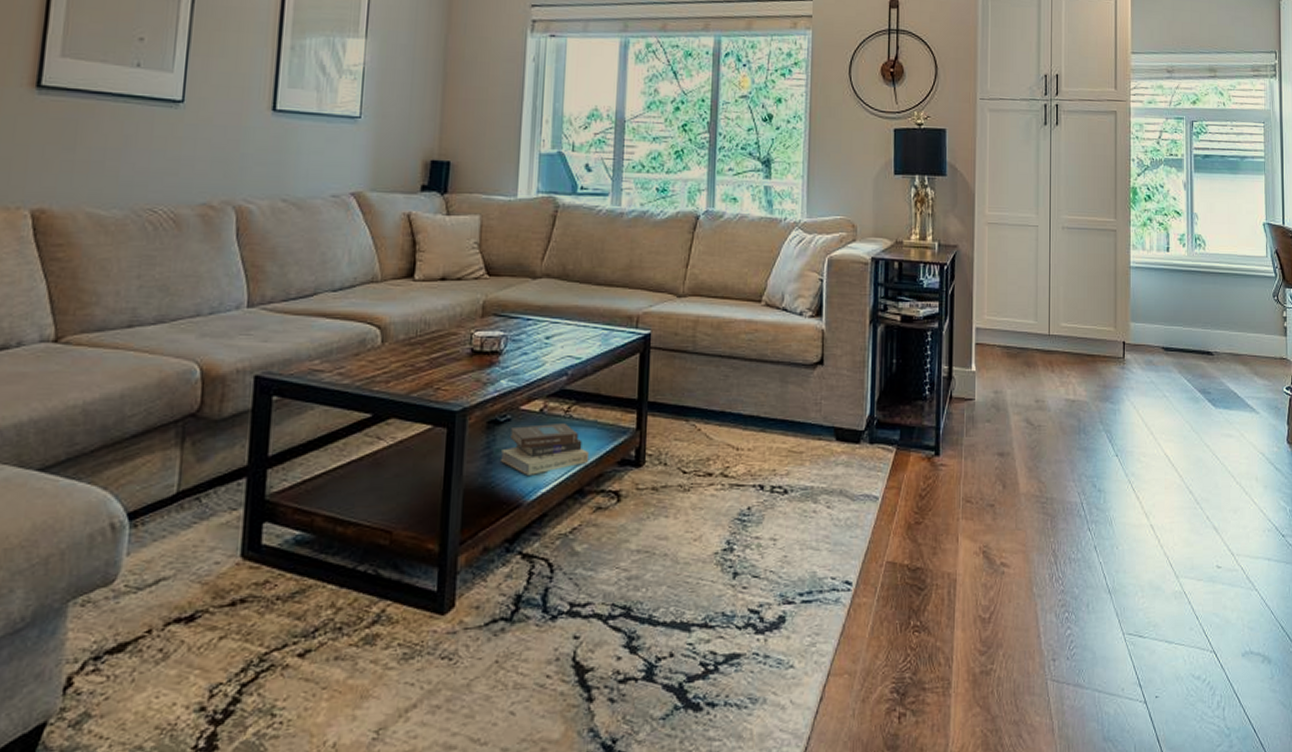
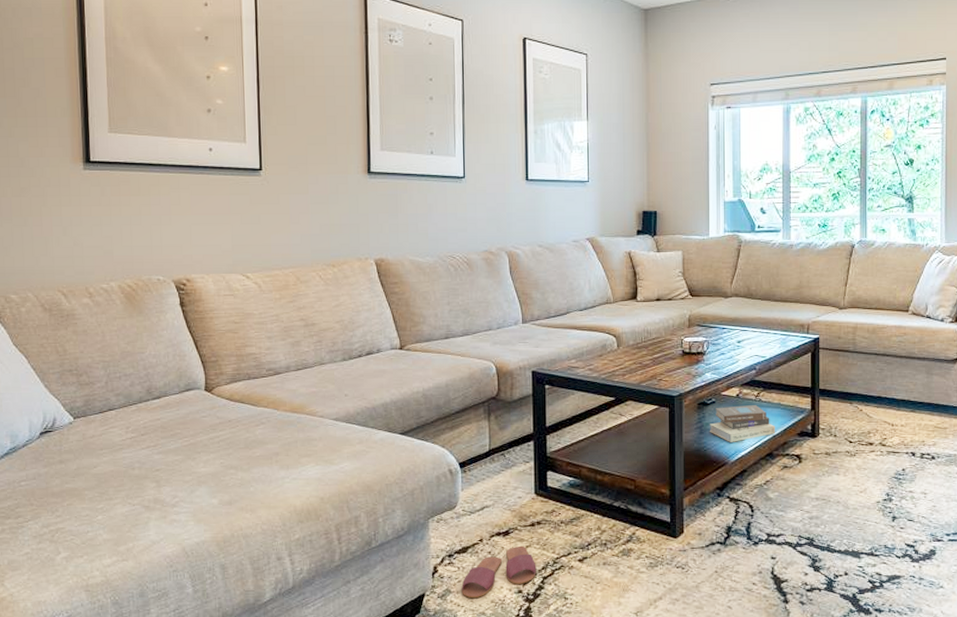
slippers: none [108,636,233,725] -> present [461,545,537,599]

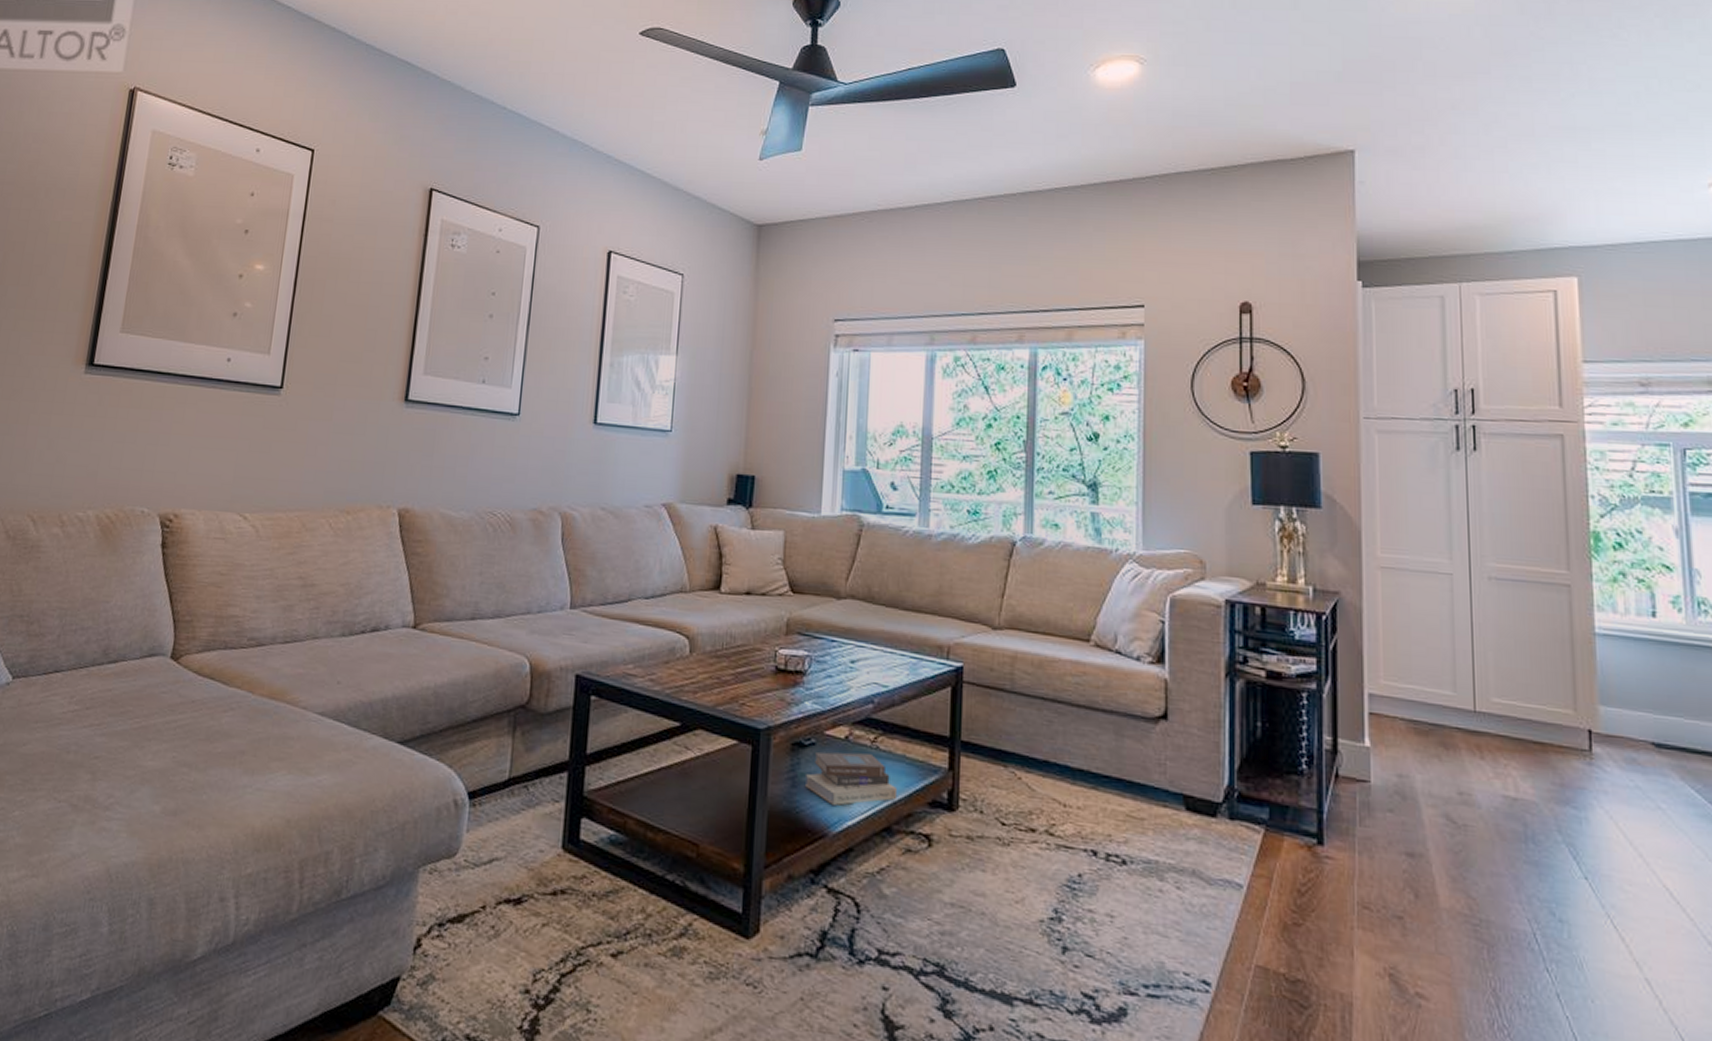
slippers: present [461,545,537,599] -> none [449,922,553,994]

